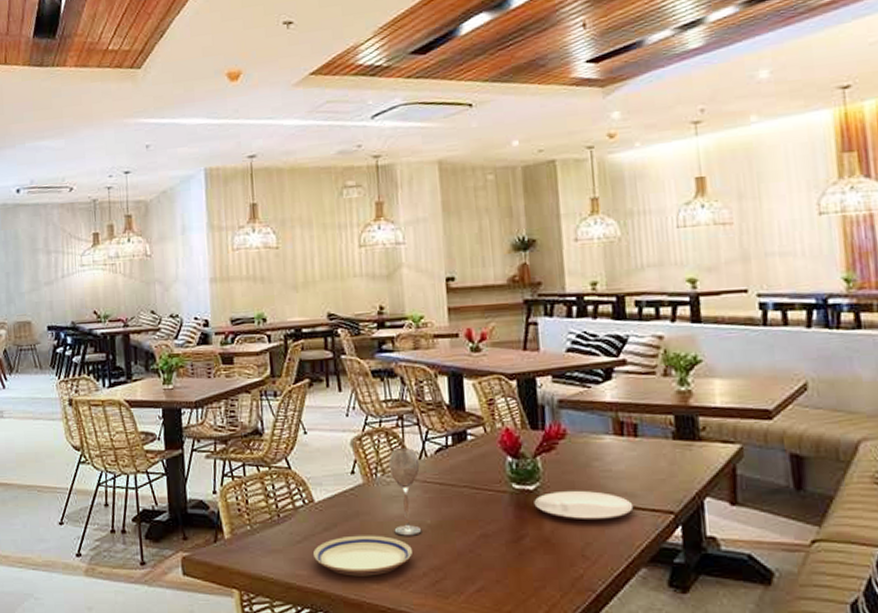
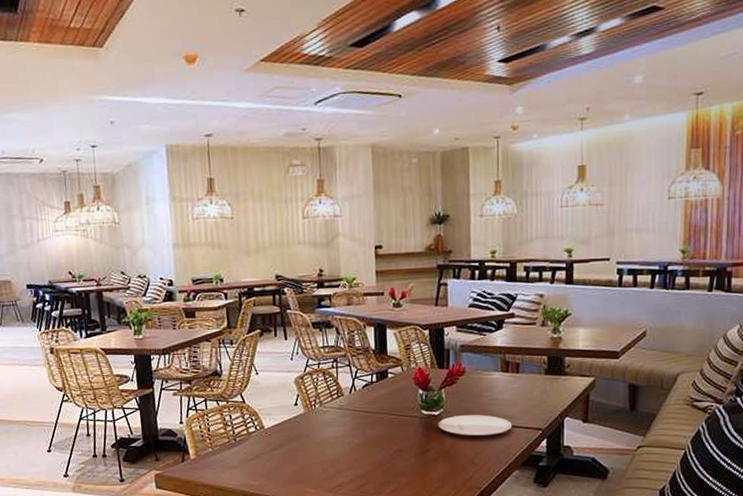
plate: present [313,535,412,576] -> none [264,452,343,484]
wineglass: present [388,448,422,536] -> none [325,384,351,452]

